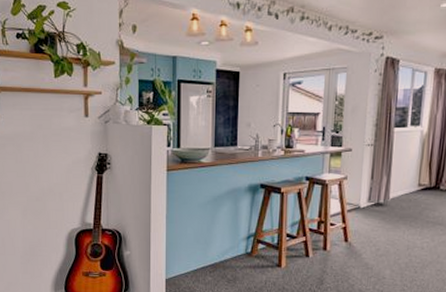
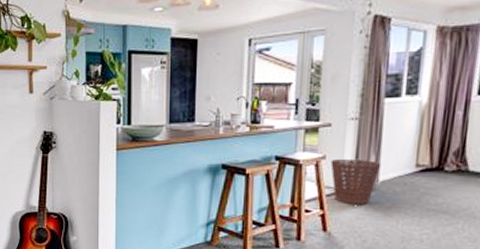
basket: none [351,179,390,219] -> present [330,158,380,205]

